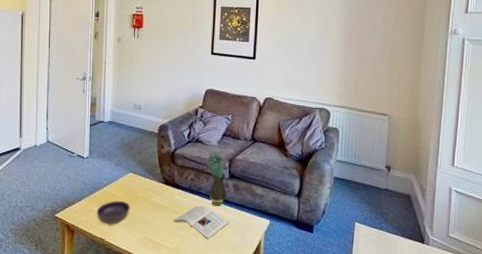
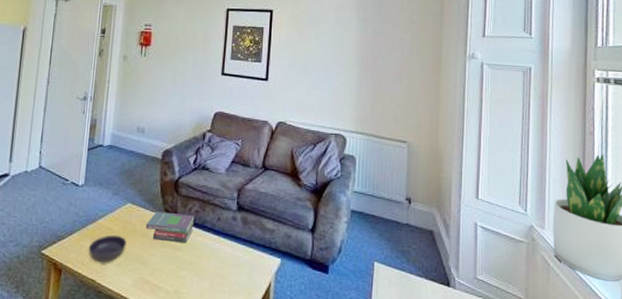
books: none [146,180,191,208] -> present [145,212,195,244]
magazine: present [174,206,229,239] -> none [175,241,236,281]
vase: present [207,152,227,206] -> none [213,181,234,242]

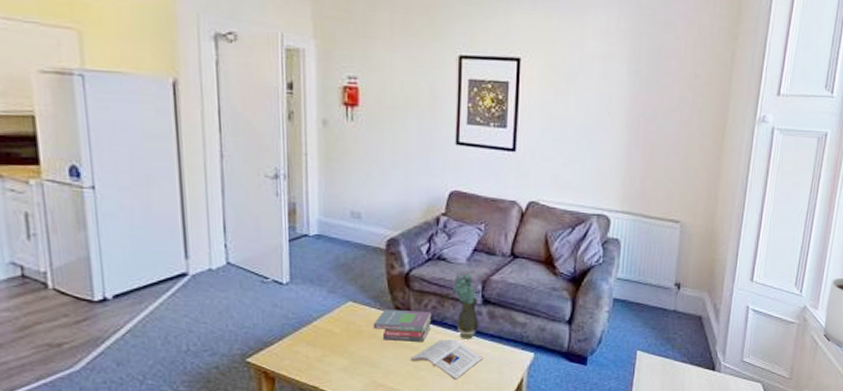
bowl: present [88,234,127,263] -> none [304,337,351,368]
magazine: none [175,241,236,281] -> present [411,339,483,380]
vase: none [213,181,234,242] -> present [453,272,479,339]

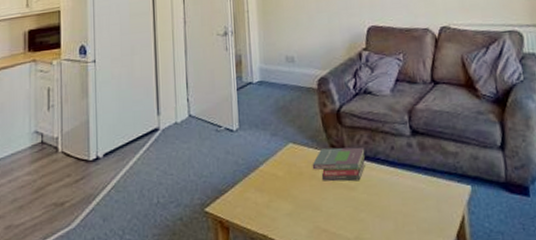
magazine: present [411,339,483,380] -> none [350,175,420,221]
vase: present [453,272,479,339] -> none [381,103,412,175]

